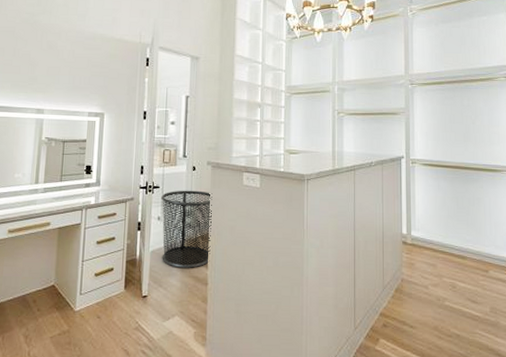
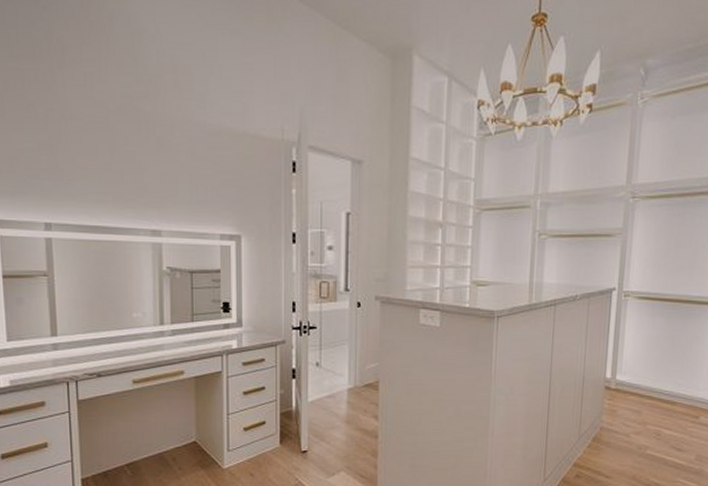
waste bin: present [161,190,213,269] -> none [319,330,382,421]

